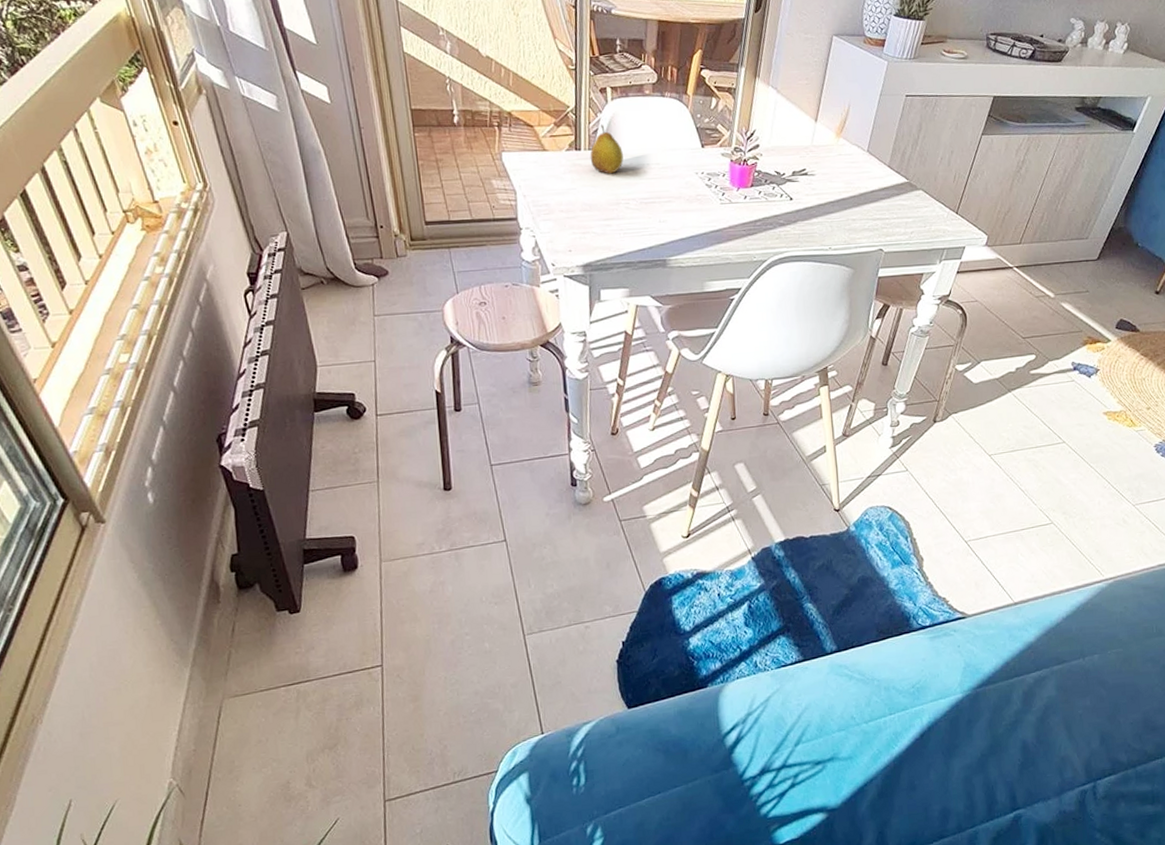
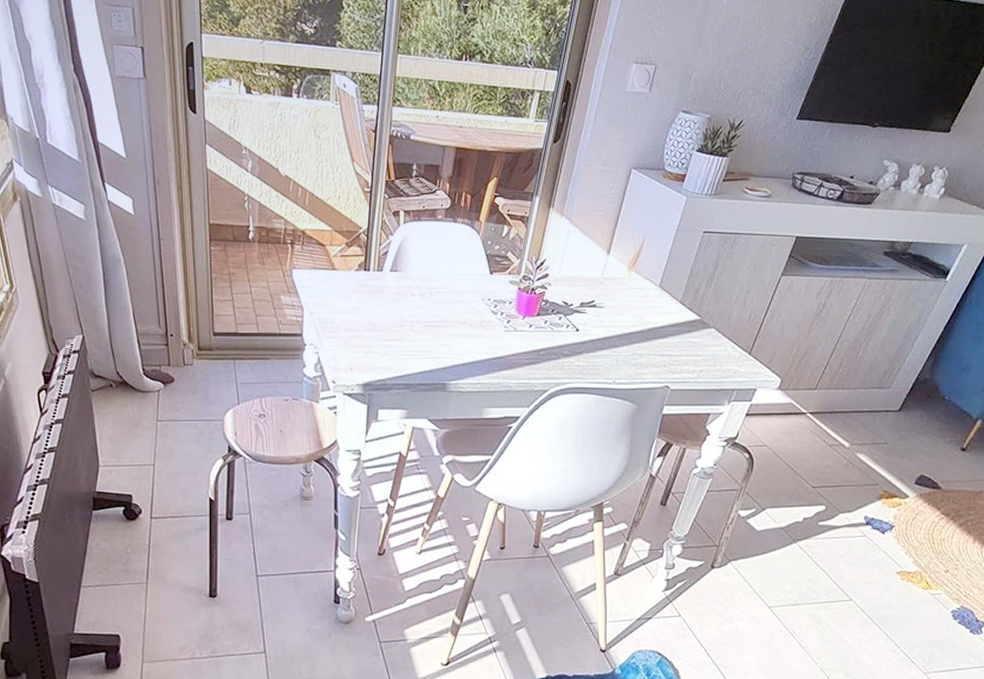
fruit: present [590,124,624,174] -> none [378,246,411,296]

